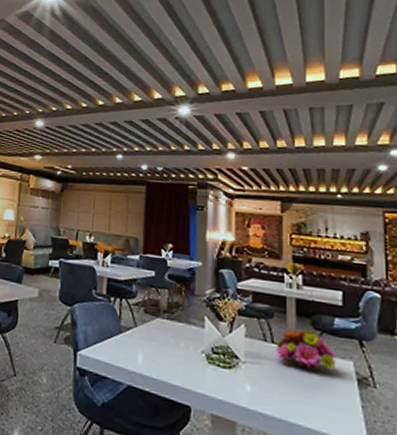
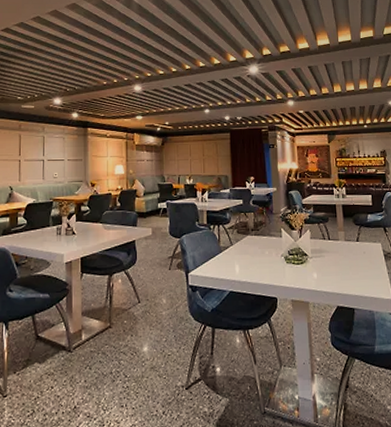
flower bouquet: present [275,329,338,370] -> none [331,226,372,254]

